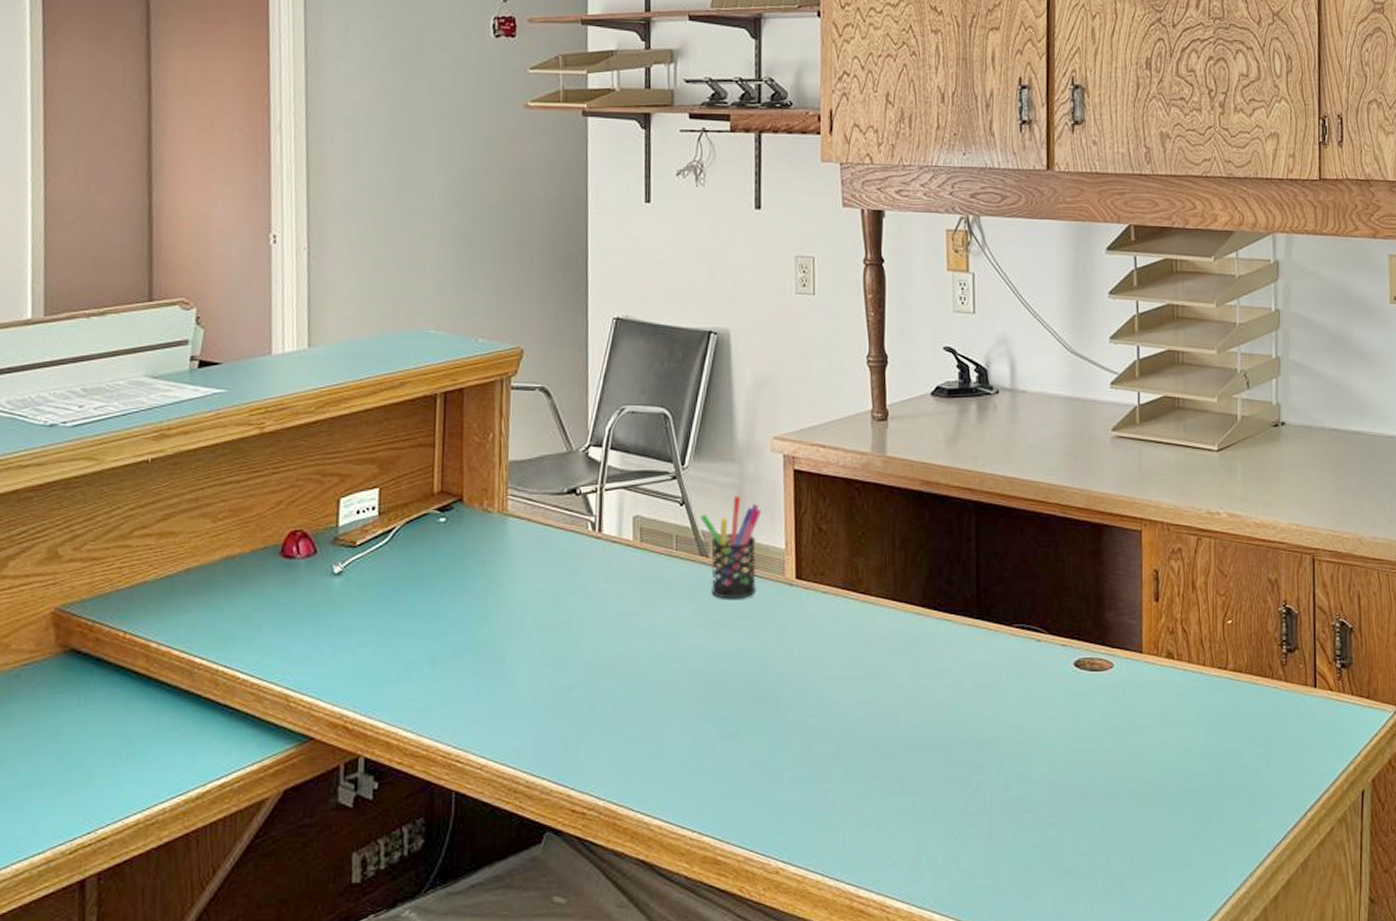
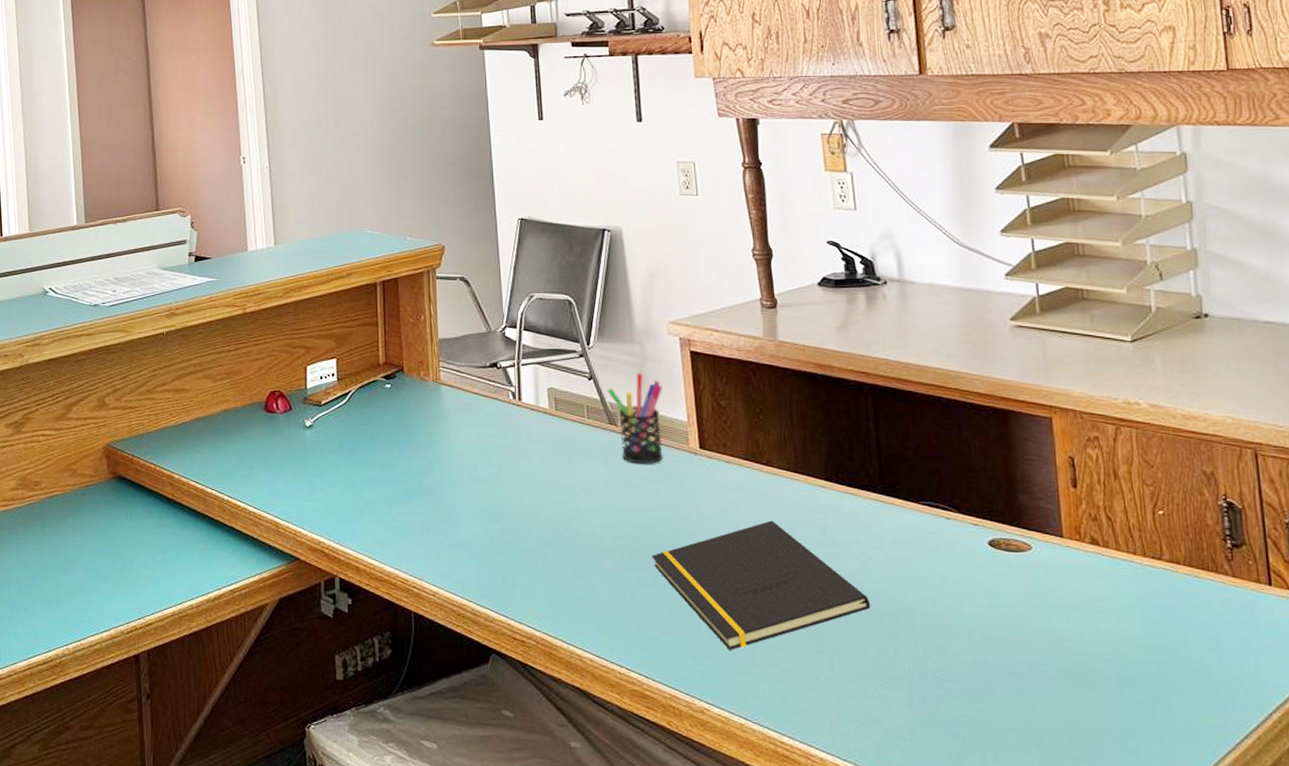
notepad: none [735,654,958,802] -> present [652,520,871,651]

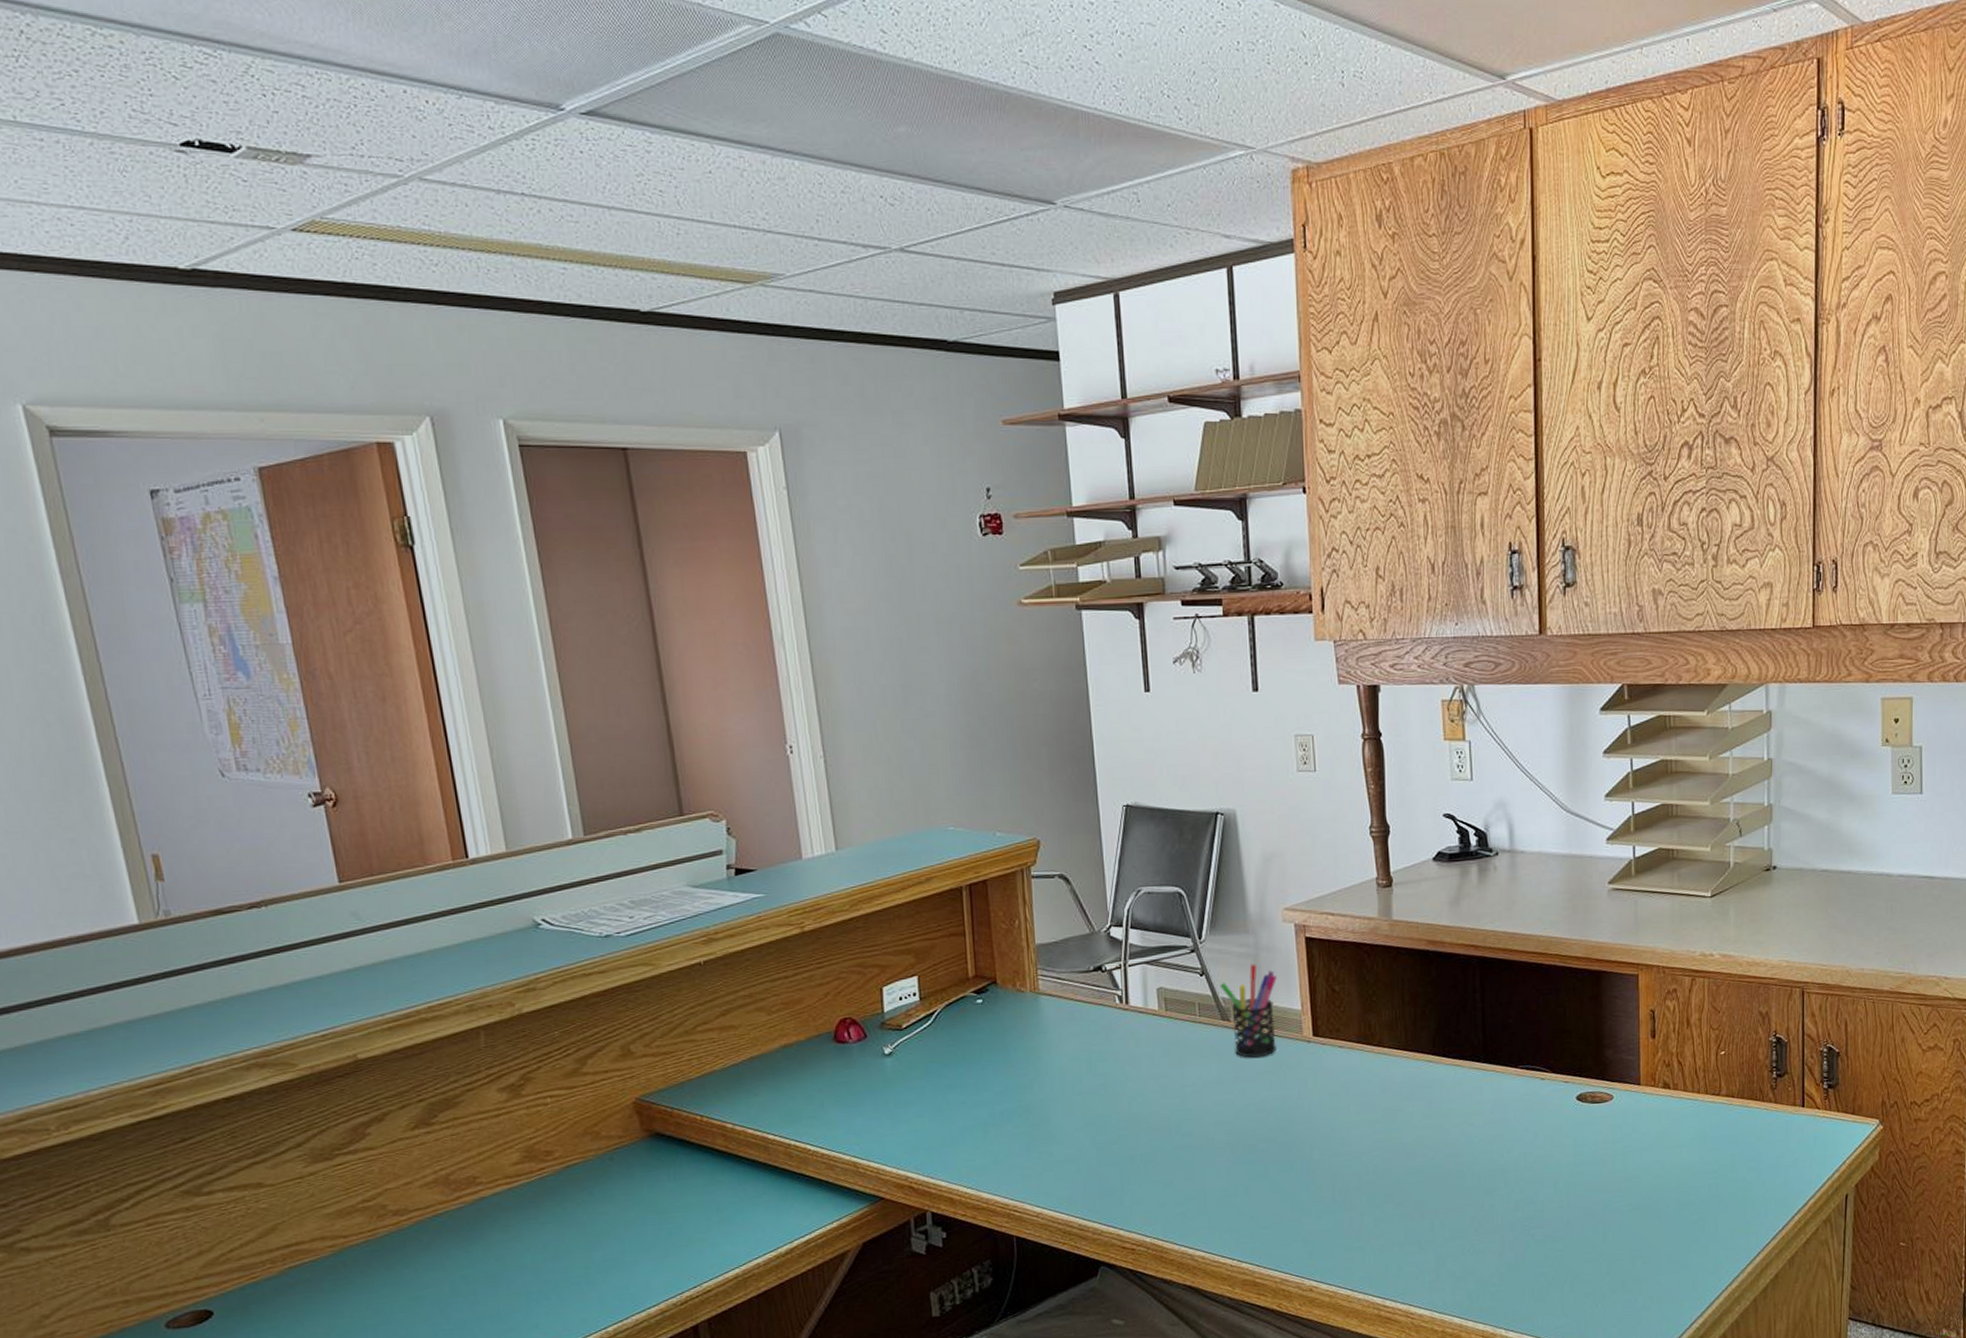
notepad: present [652,520,871,651] -> none [1264,1099,1470,1229]

